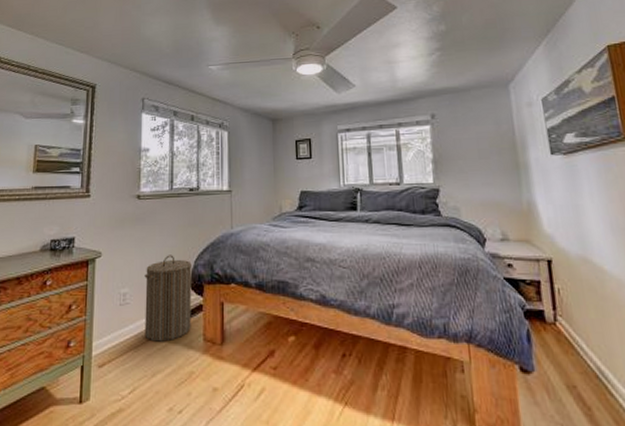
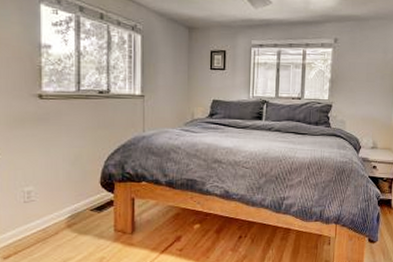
laundry hamper: present [144,255,192,342] -> none [51,155,102,234]

